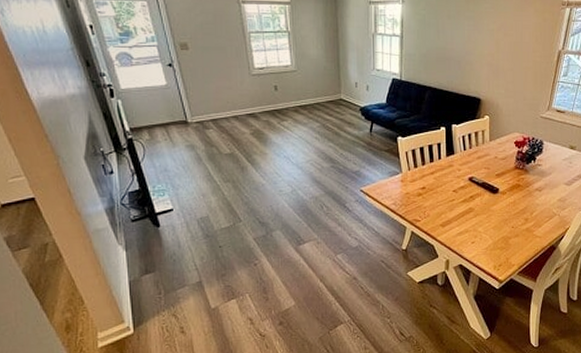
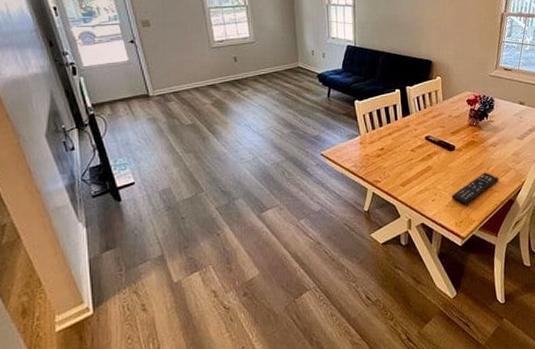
remote control: none [492,217,542,249] -> present [452,172,499,205]

